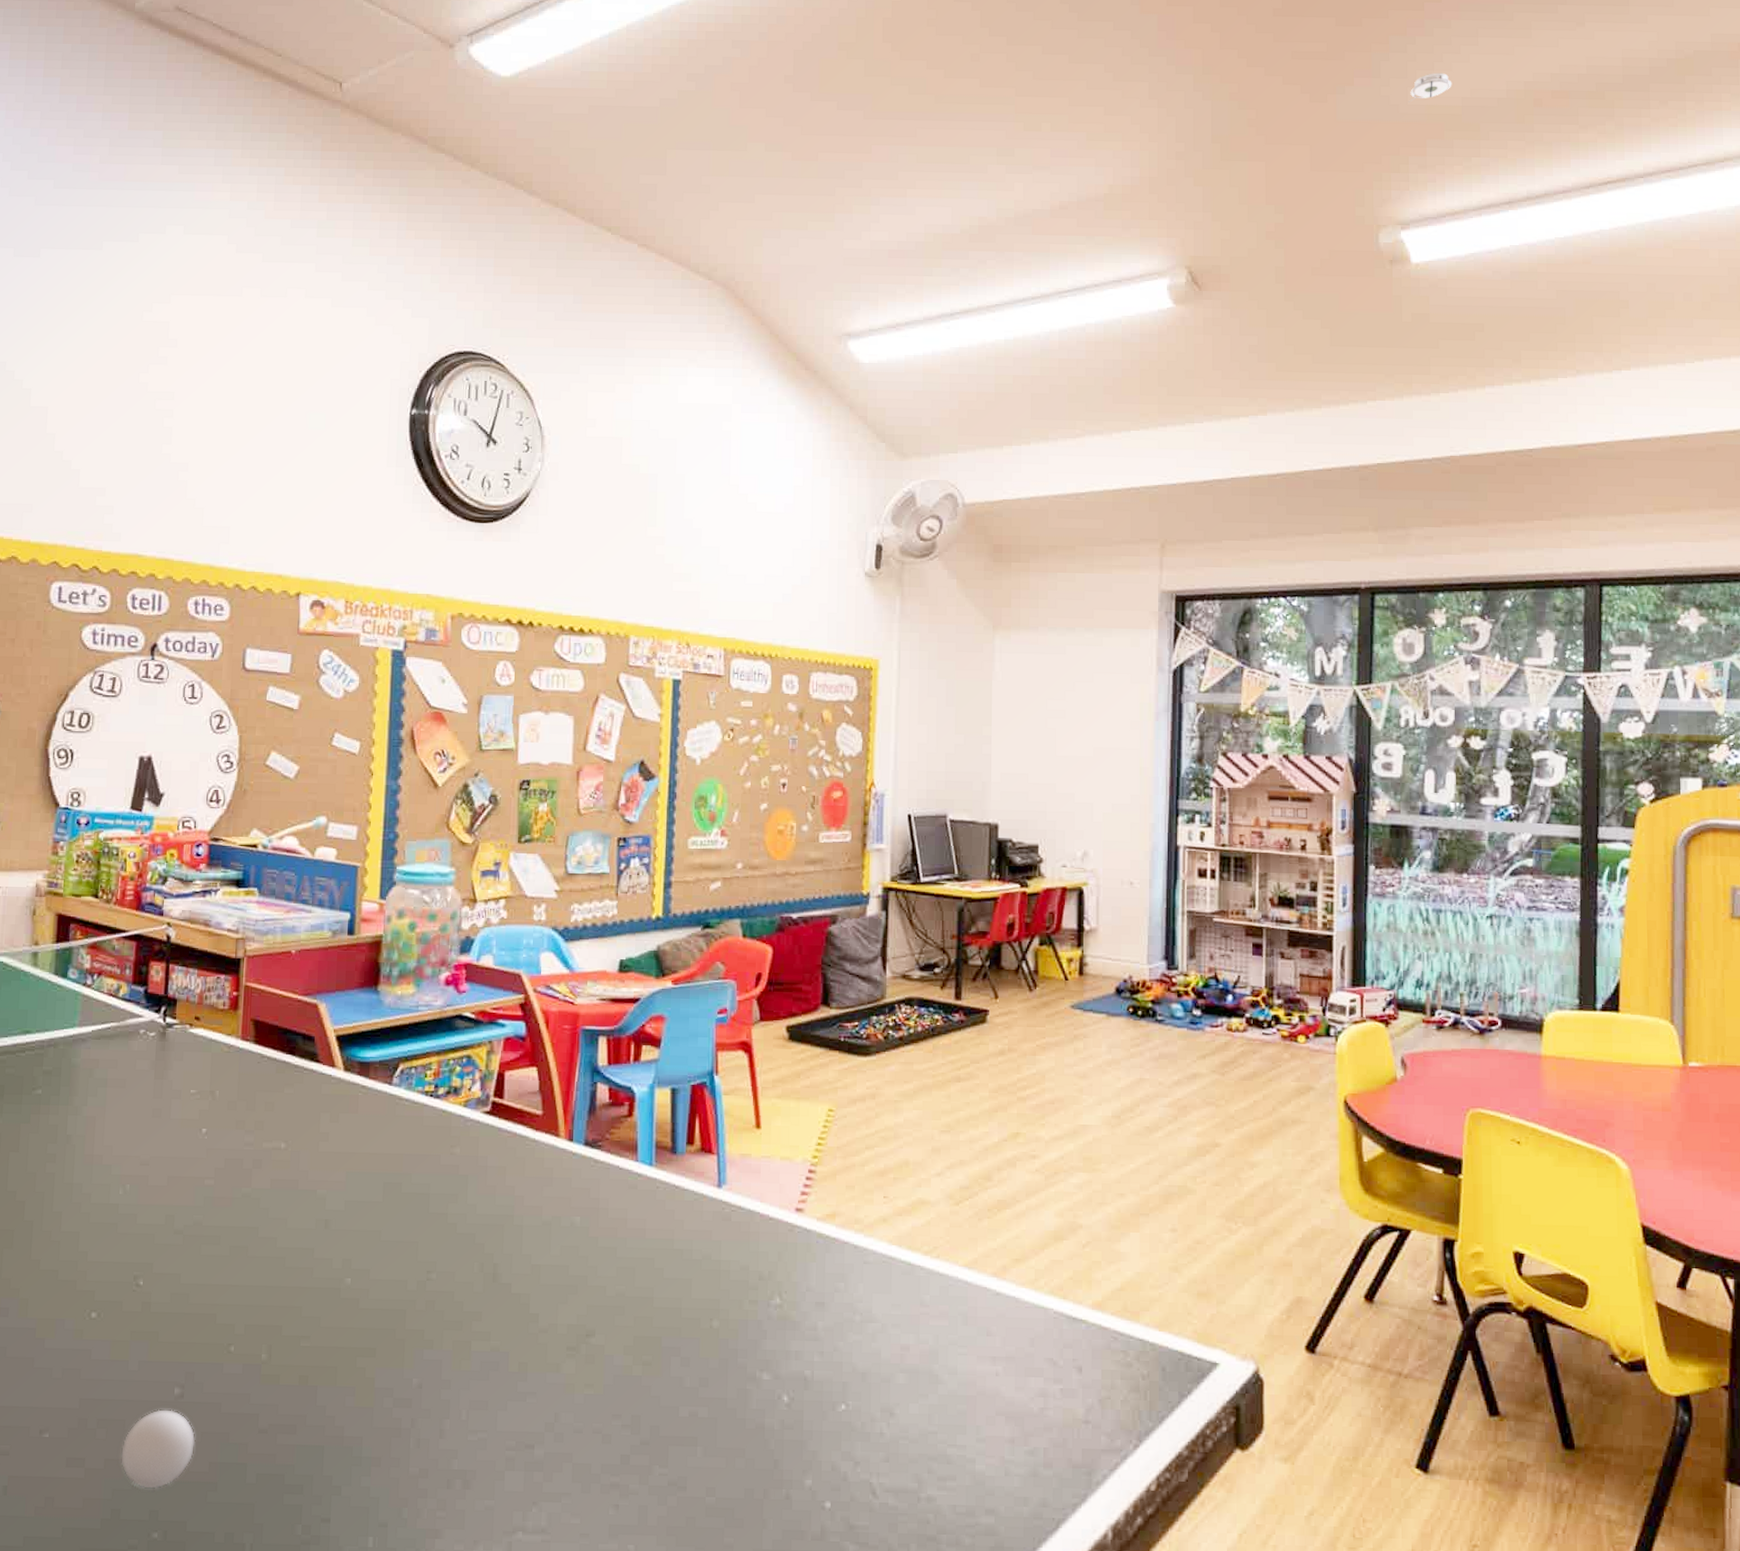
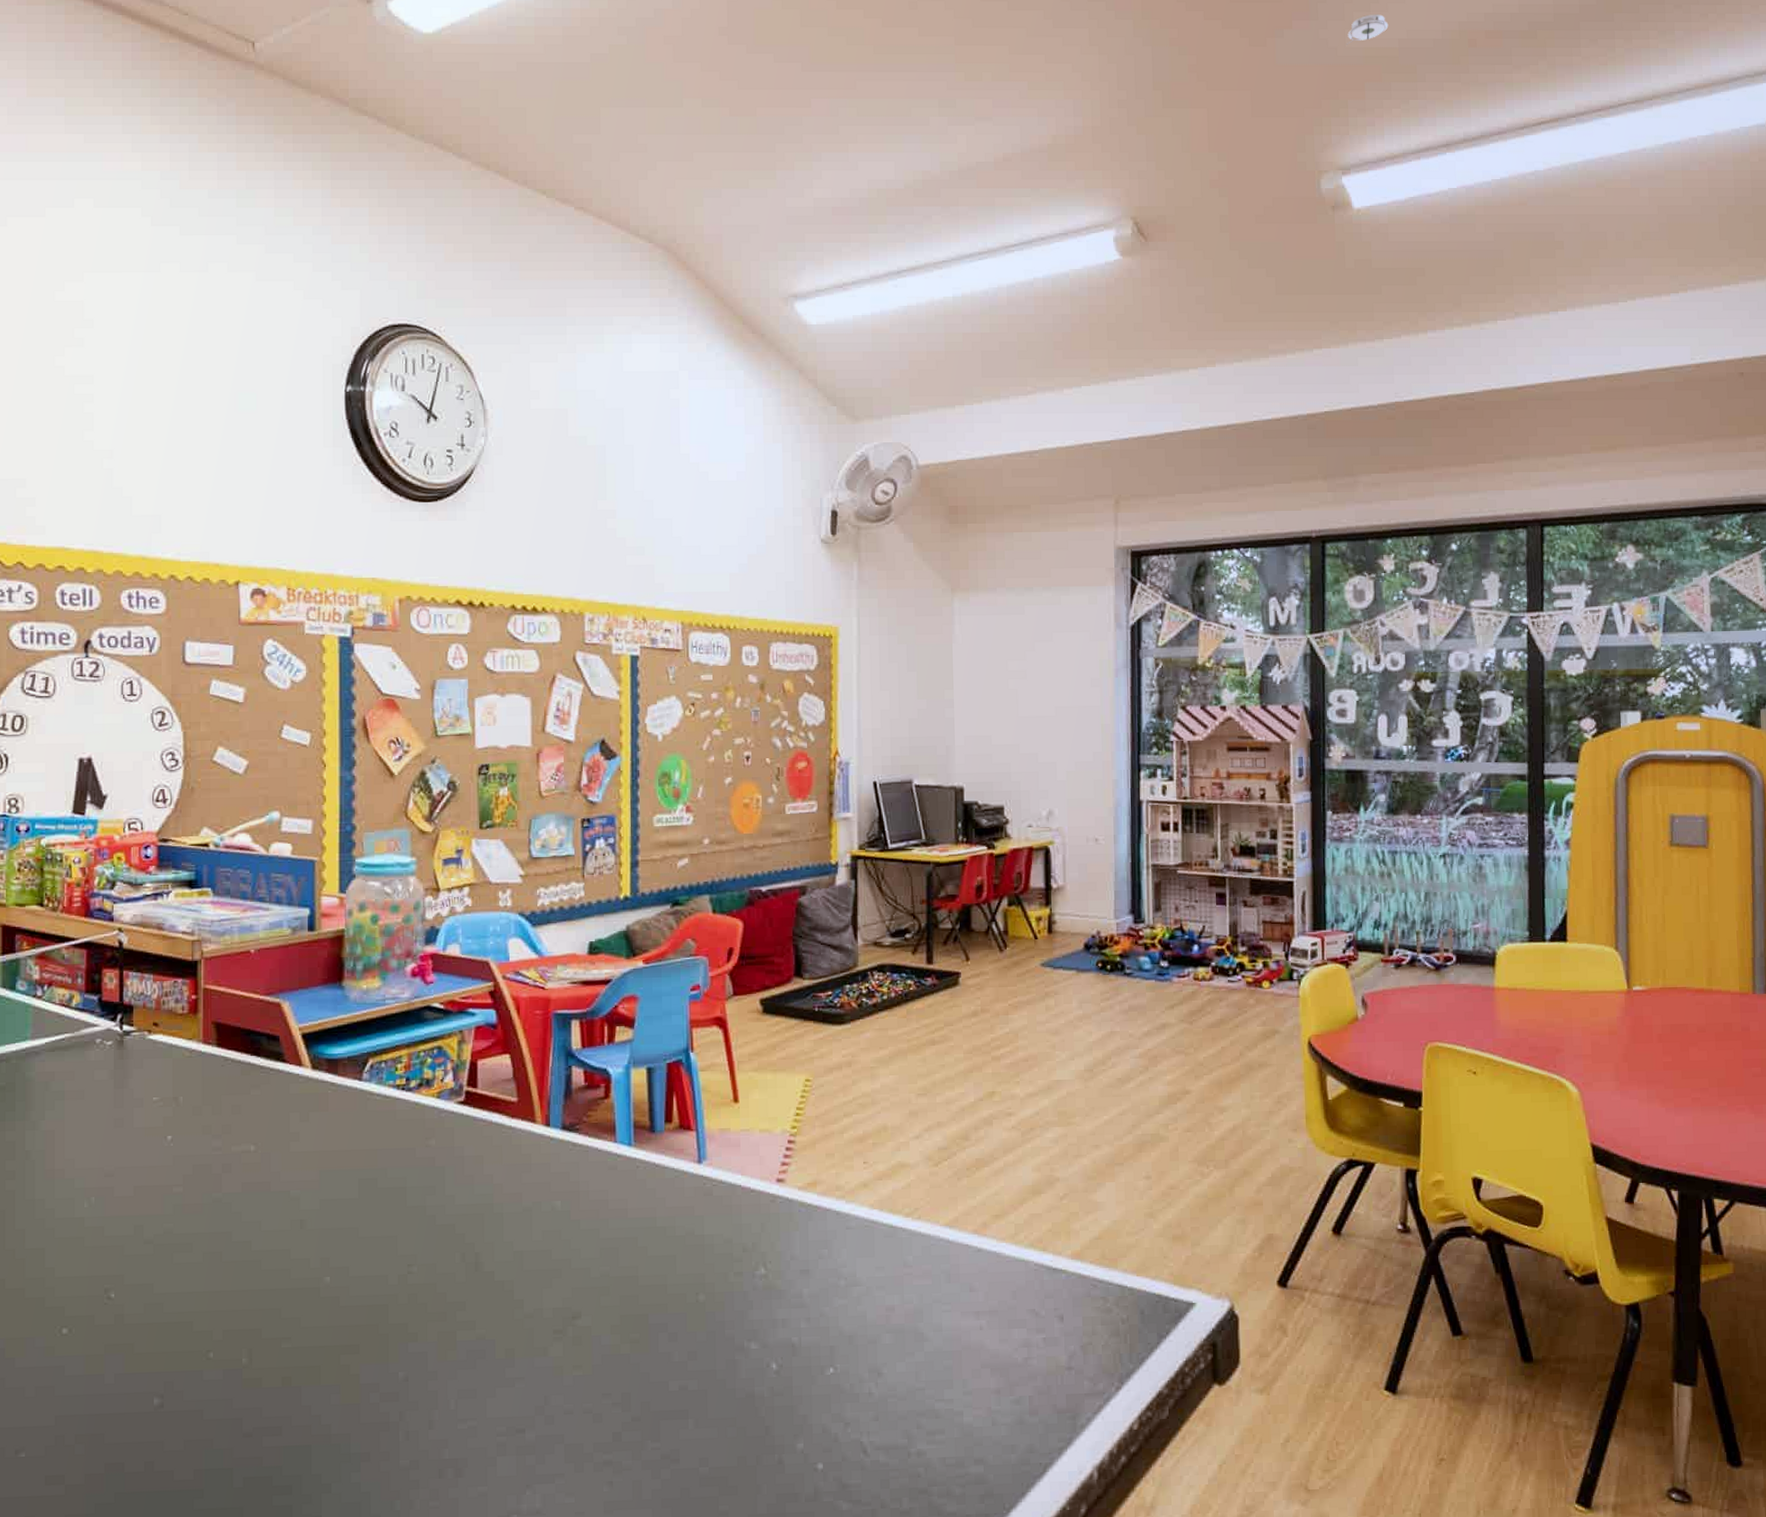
ping-pong ball: present [121,1409,196,1489] -> none [102,1420,179,1501]

